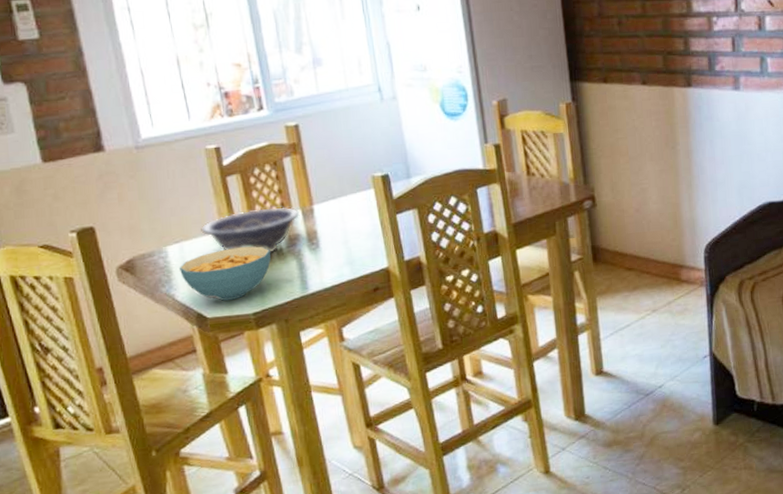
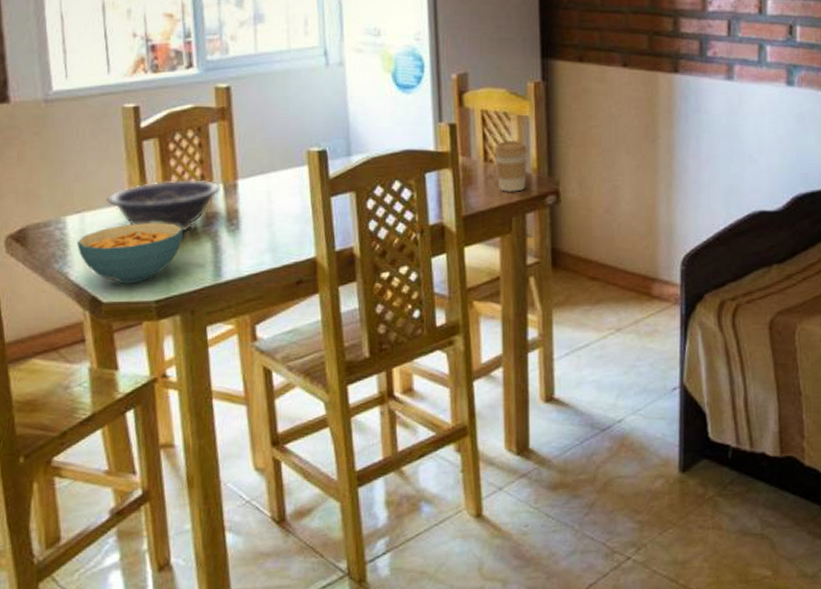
coffee cup: none [535,154,566,200] -> present [494,140,528,192]

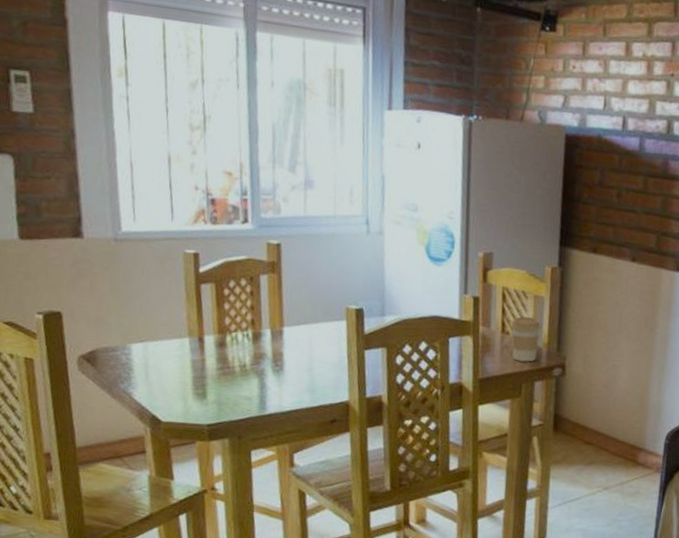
cereal bowl: present [76,222,183,284] -> none [140,356,234,408]
decorative bowl: present [107,179,220,232] -> none [168,321,268,368]

